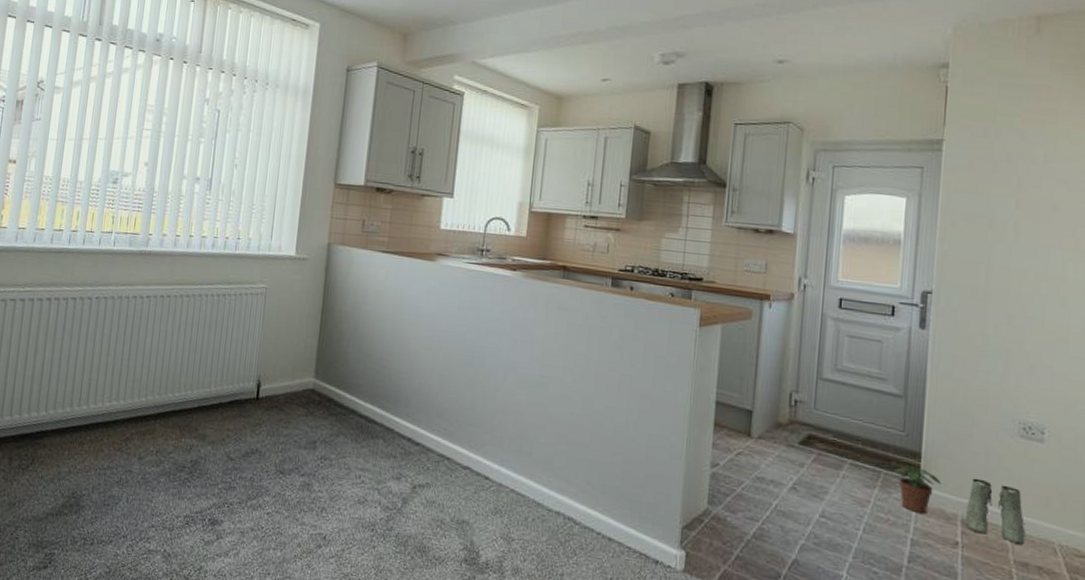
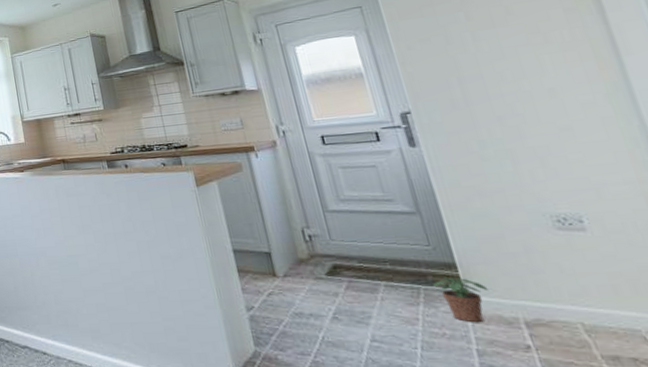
boots: present [965,478,1025,544] -> none [520,278,606,337]

